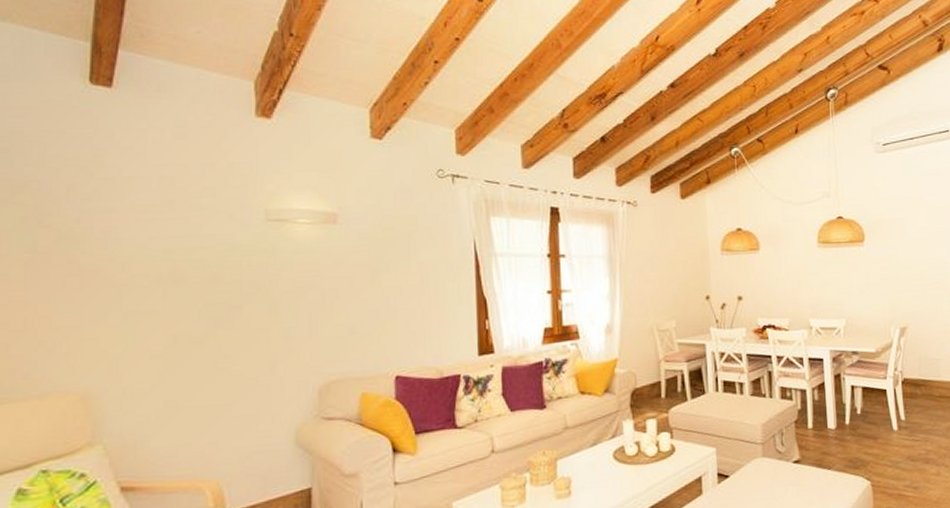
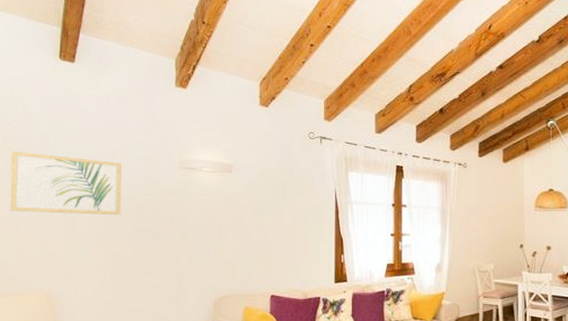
wall art: none [22,205,186,287] -> present [10,151,123,216]

